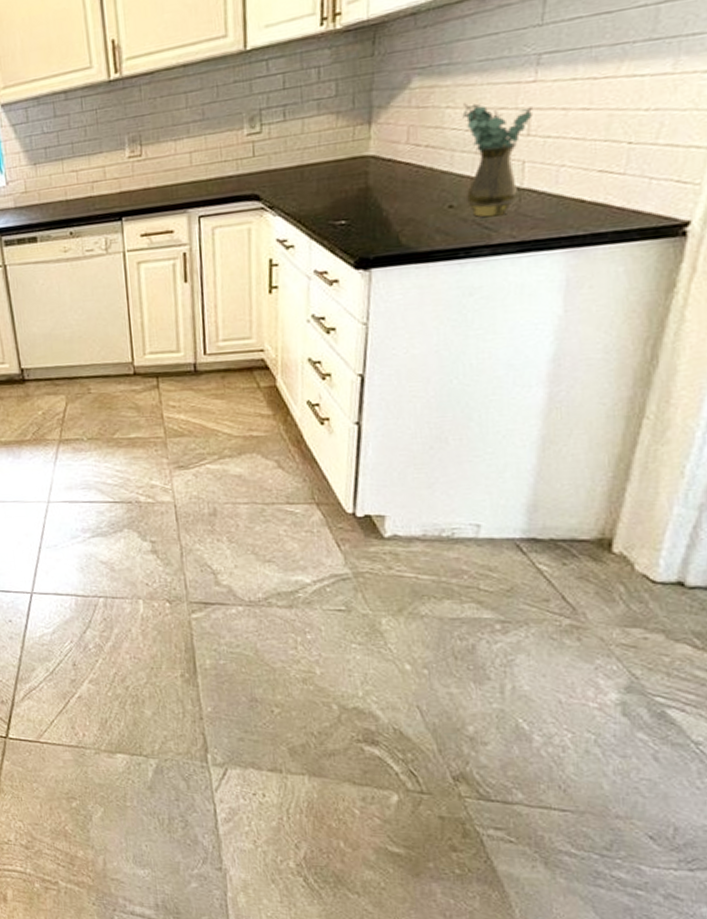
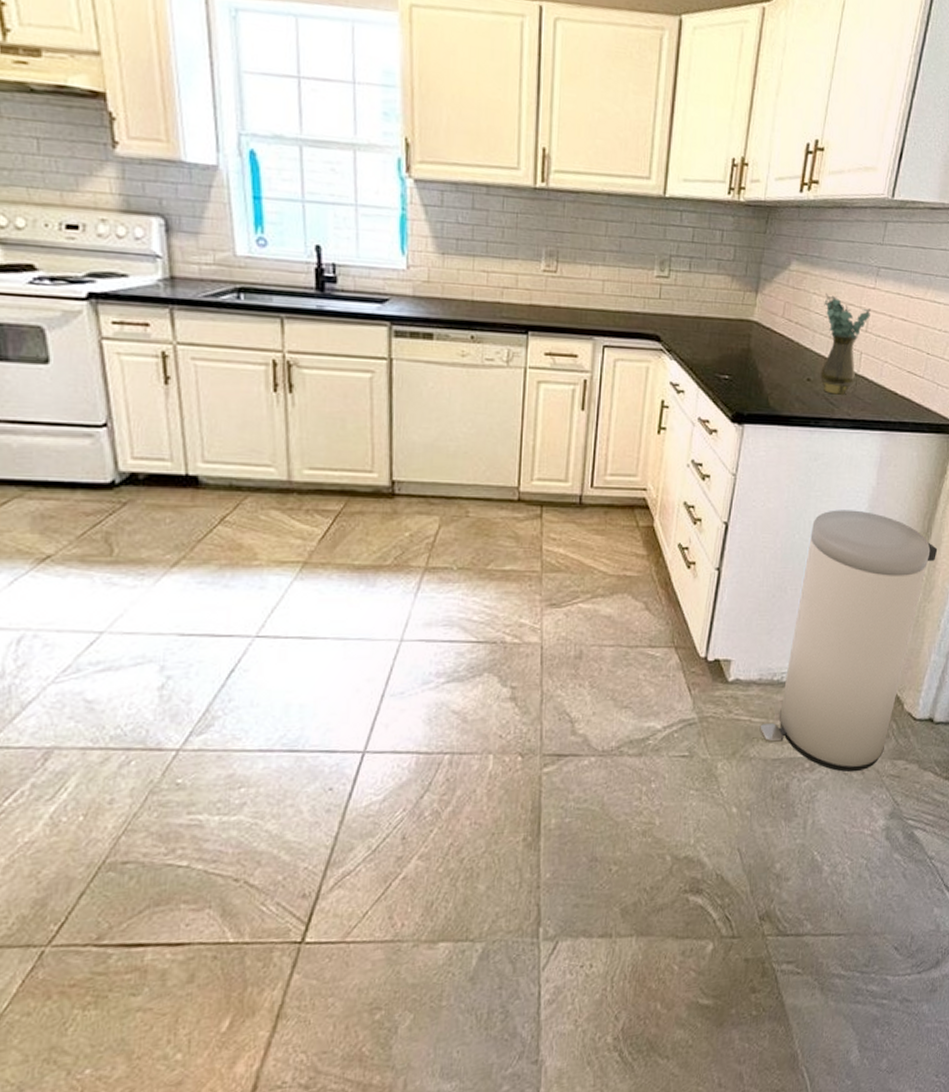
pedal bin: none [430,345,671,638] -> present [759,510,938,772]

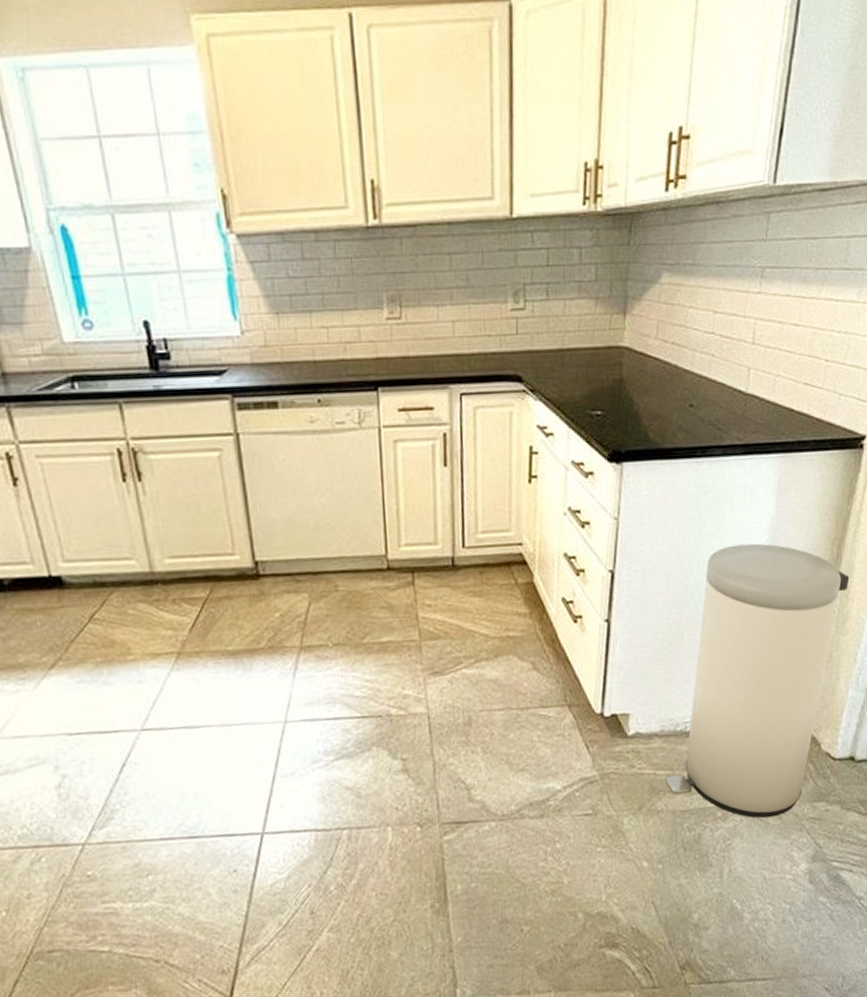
vase: present [820,293,871,395] -> none [702,305,757,419]

